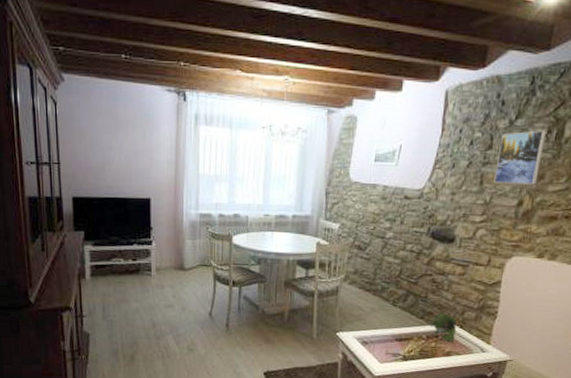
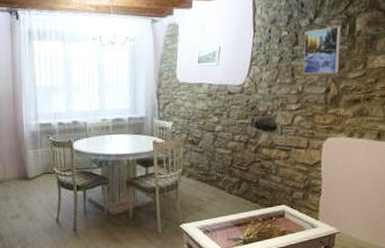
succulent plant: present [430,312,458,343] -> none [264,194,288,222]

